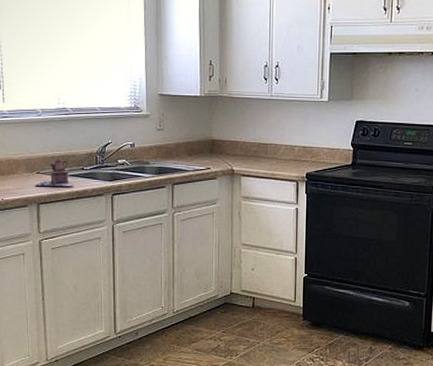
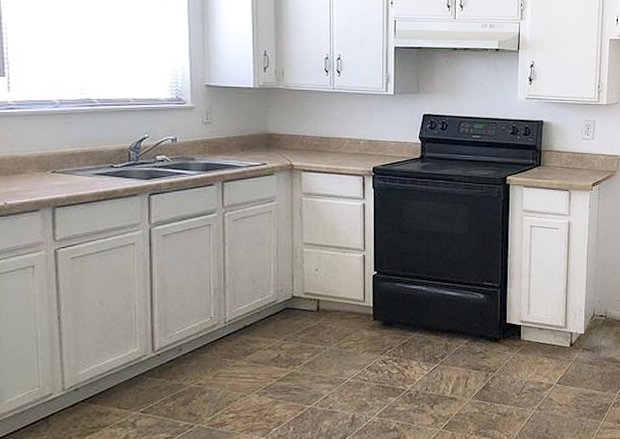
teapot: present [34,159,73,187] -> none [49,156,100,188]

